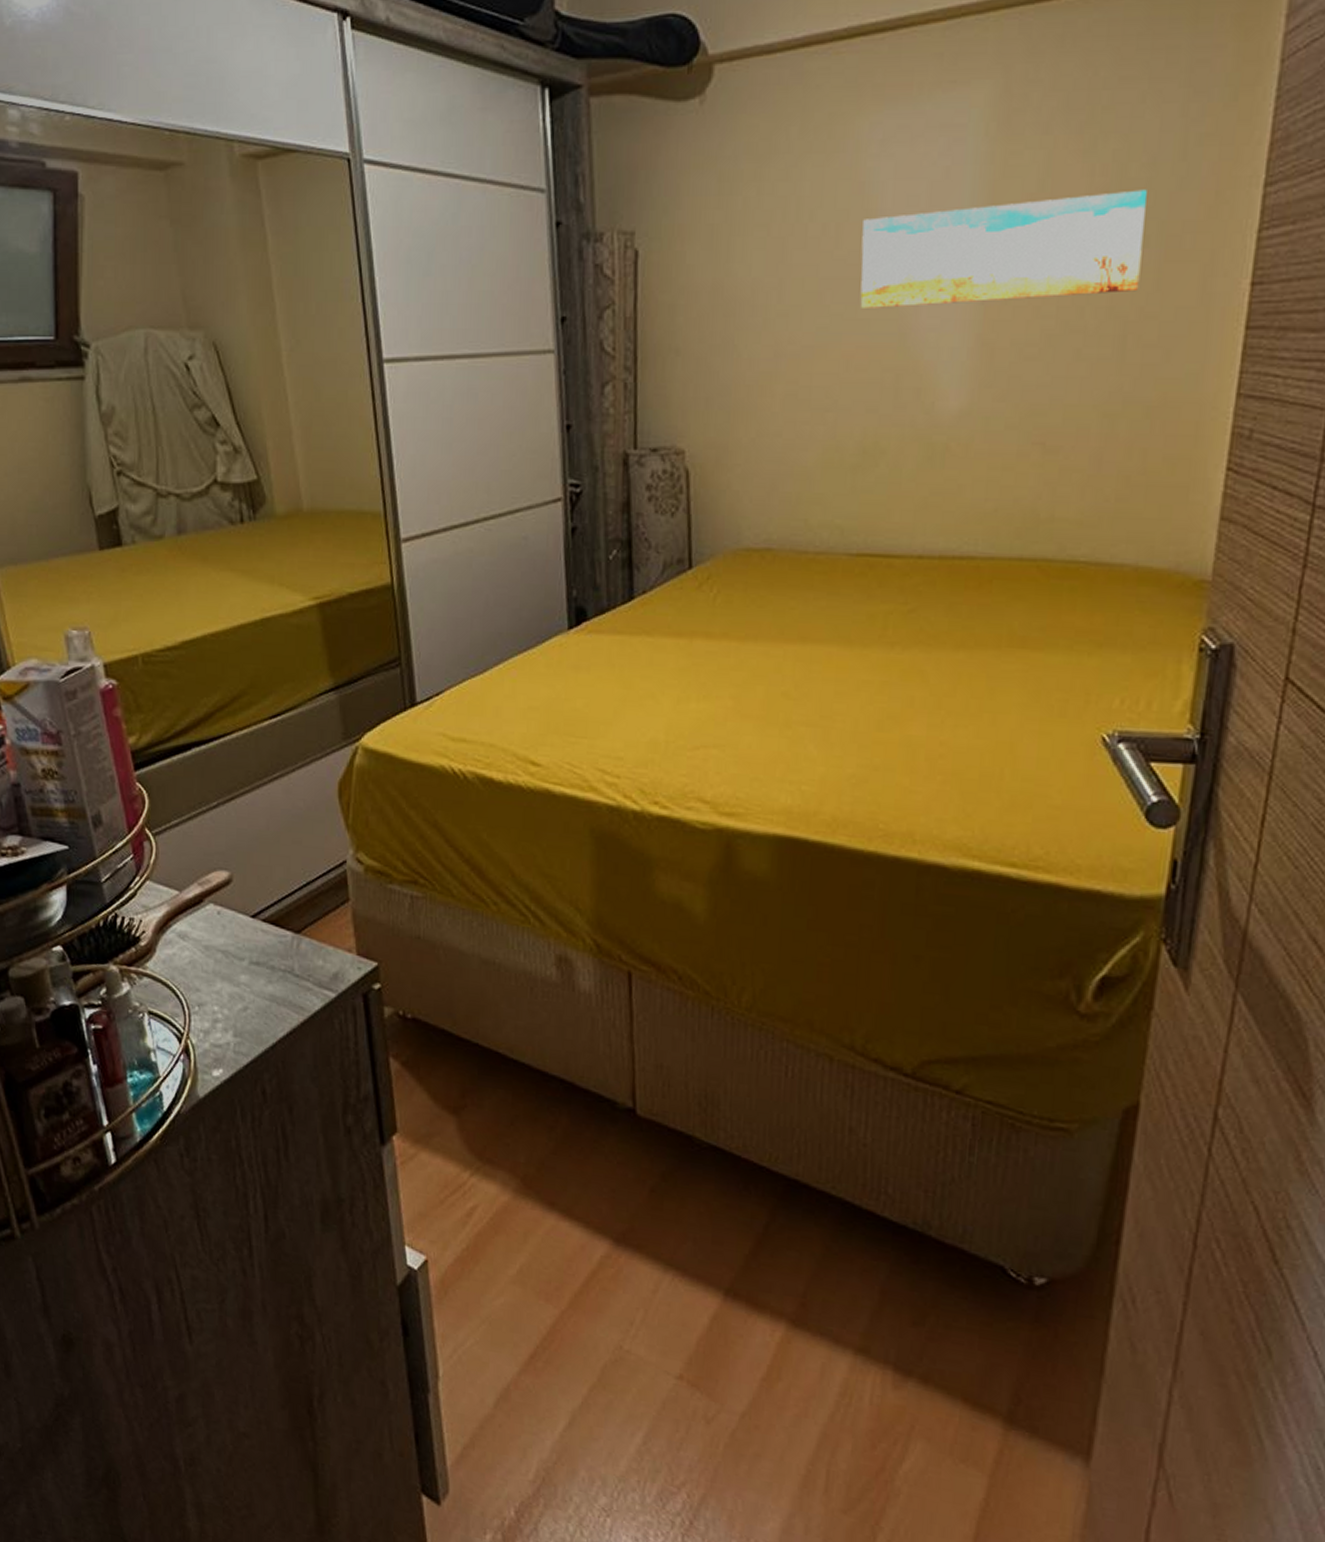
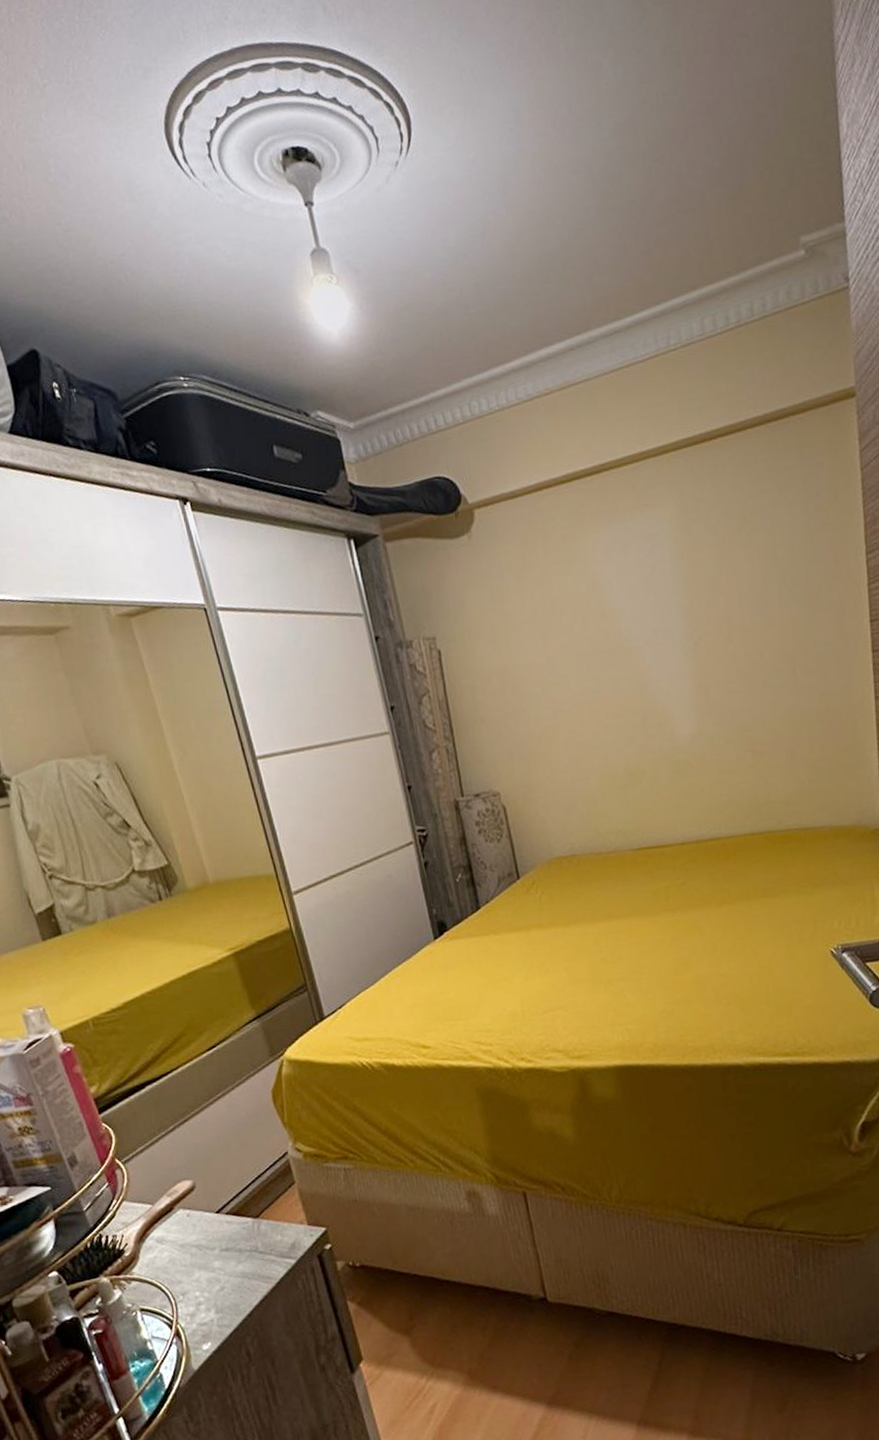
wall art: present [860,189,1147,308] -> none [600,565,798,672]

